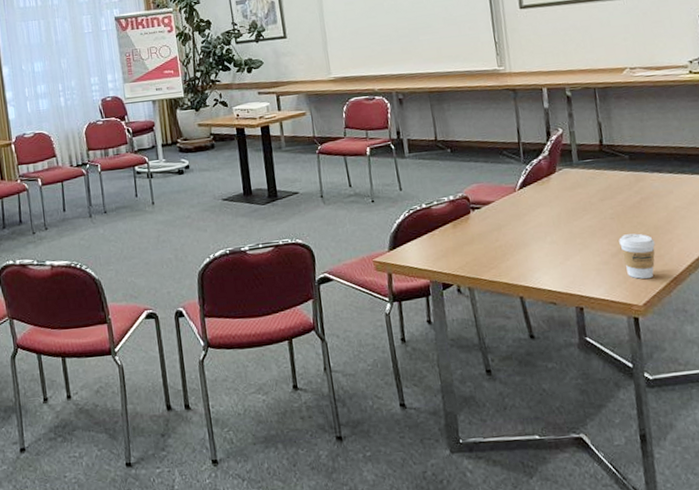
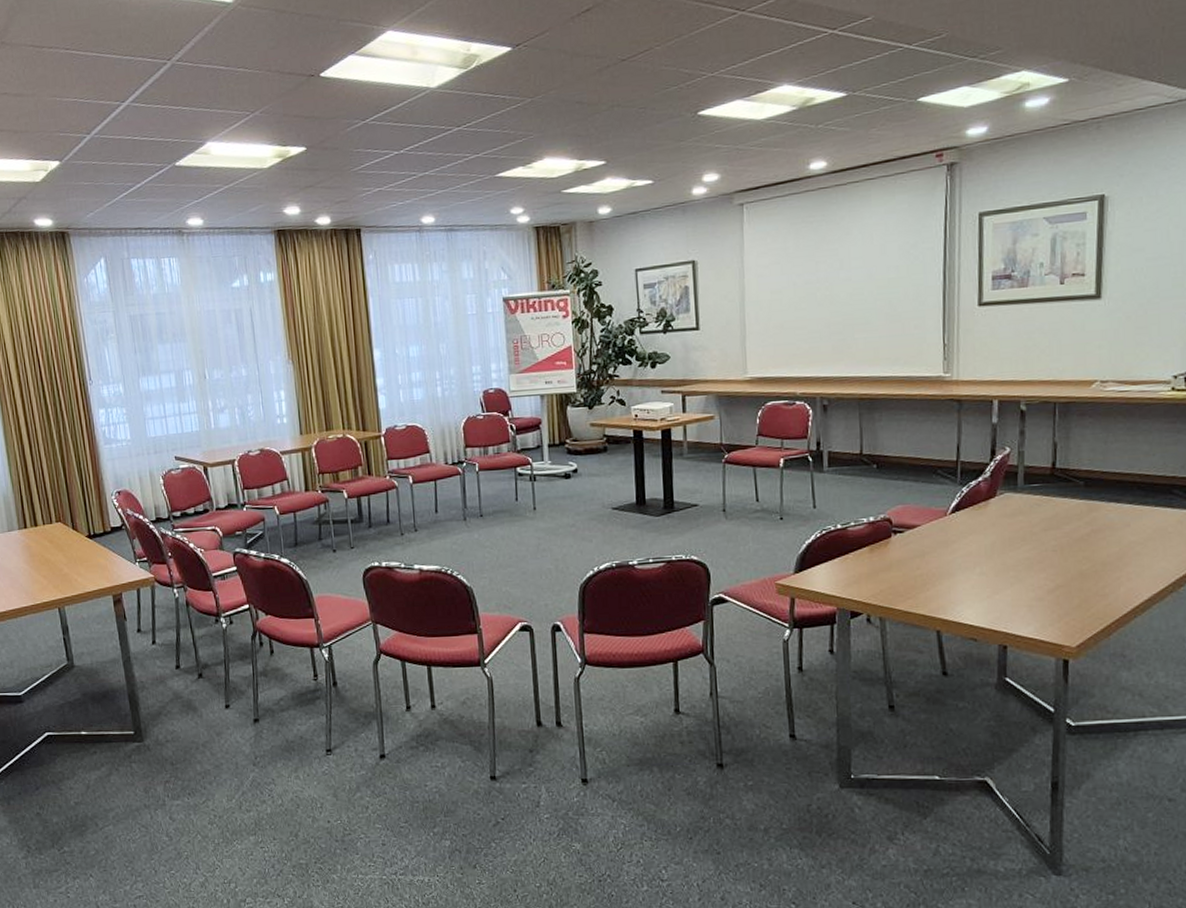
coffee cup: present [619,233,655,279] -> none [1058,569,1100,620]

